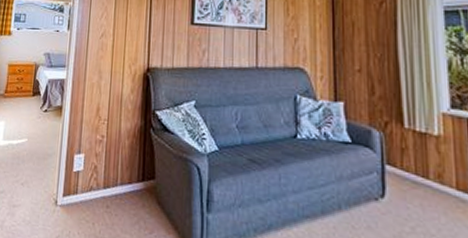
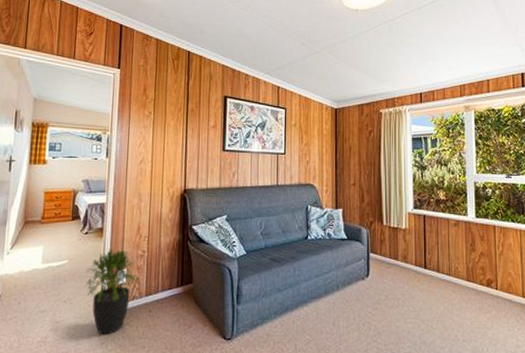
potted plant: none [43,130,95,228] -> present [85,249,137,335]

